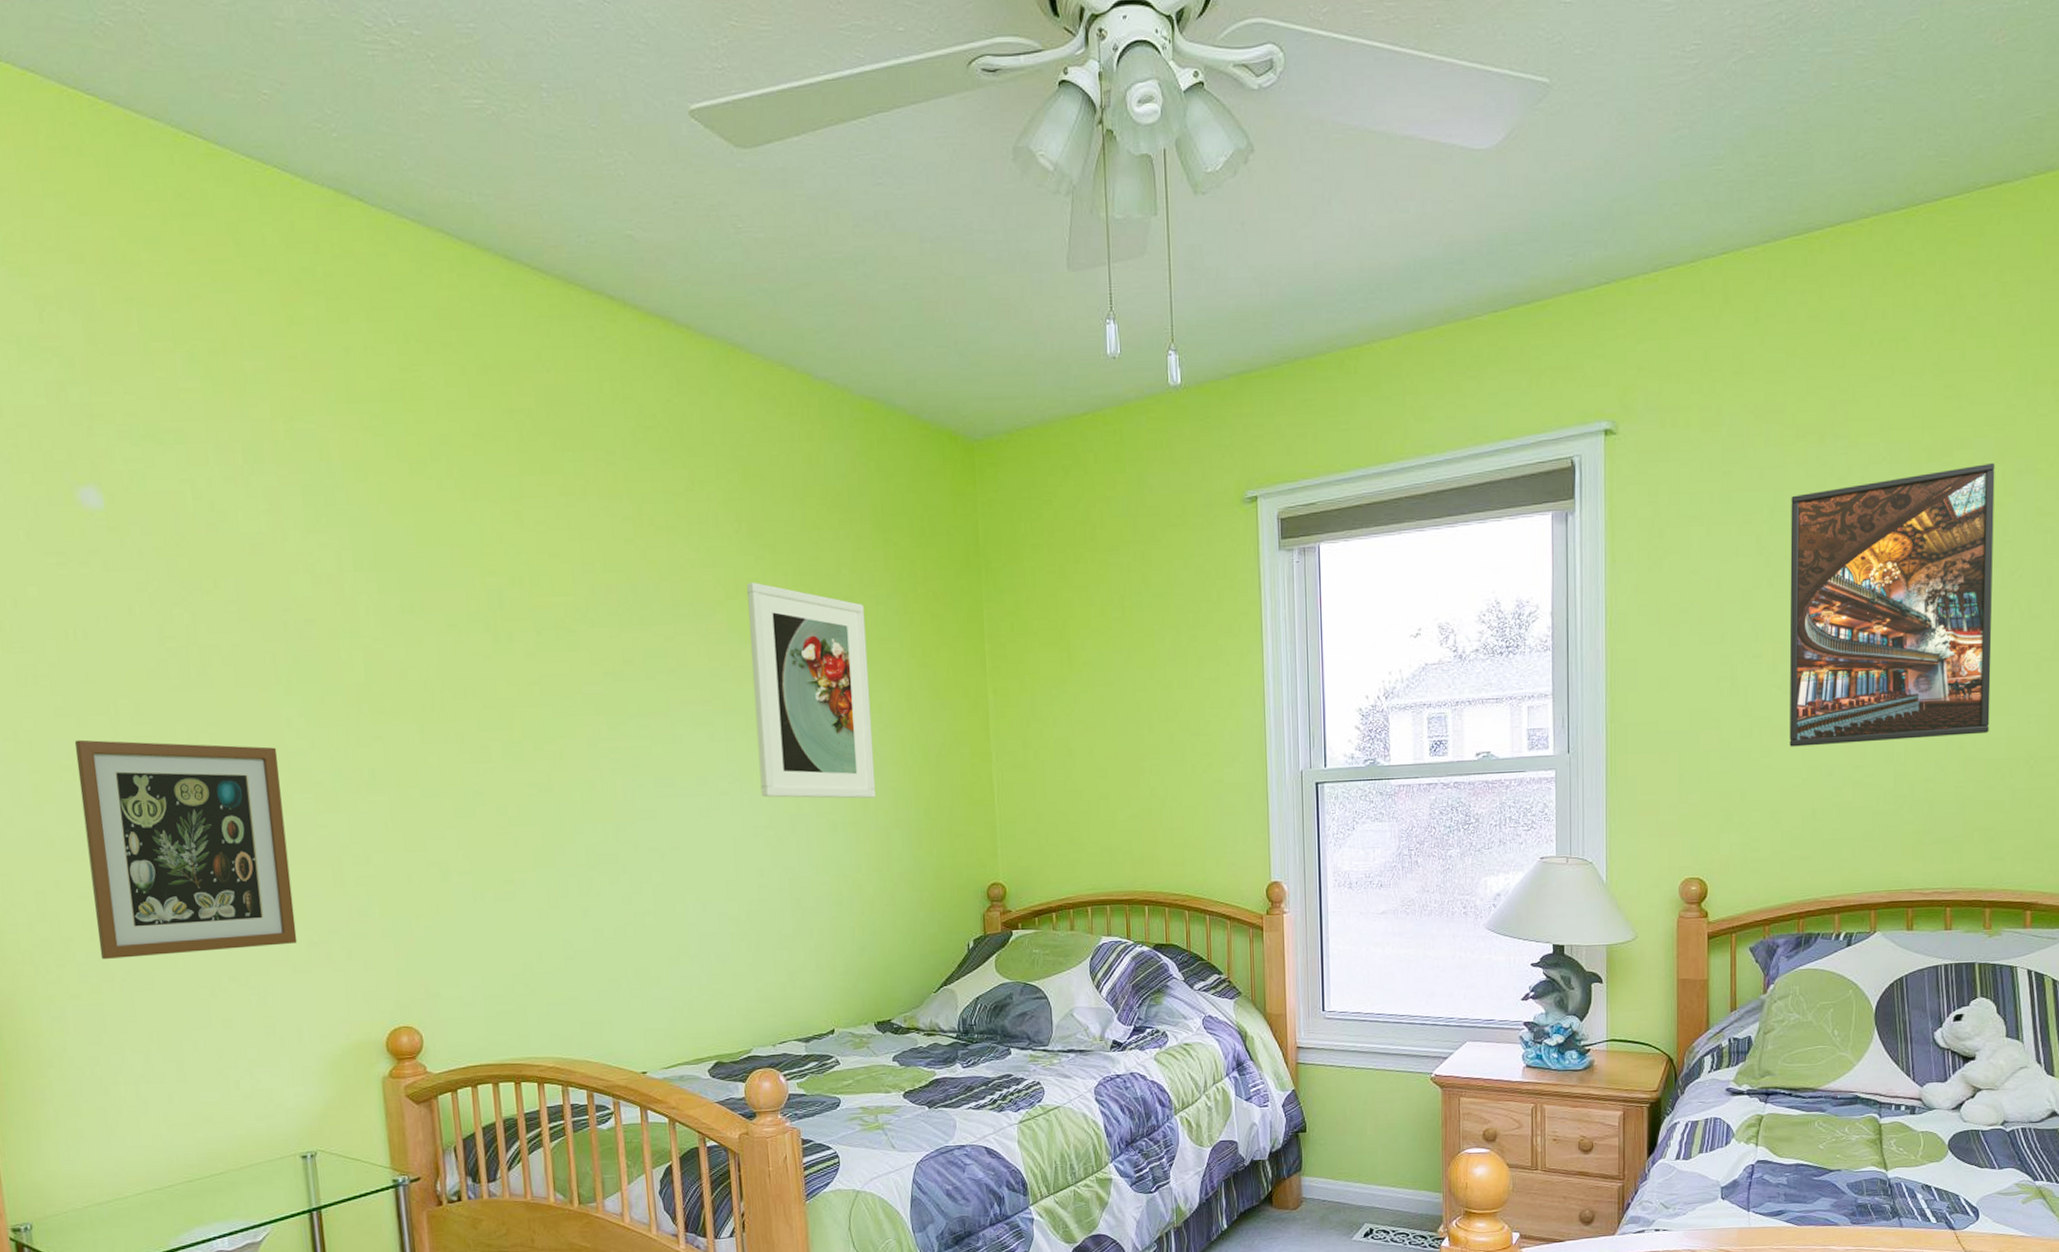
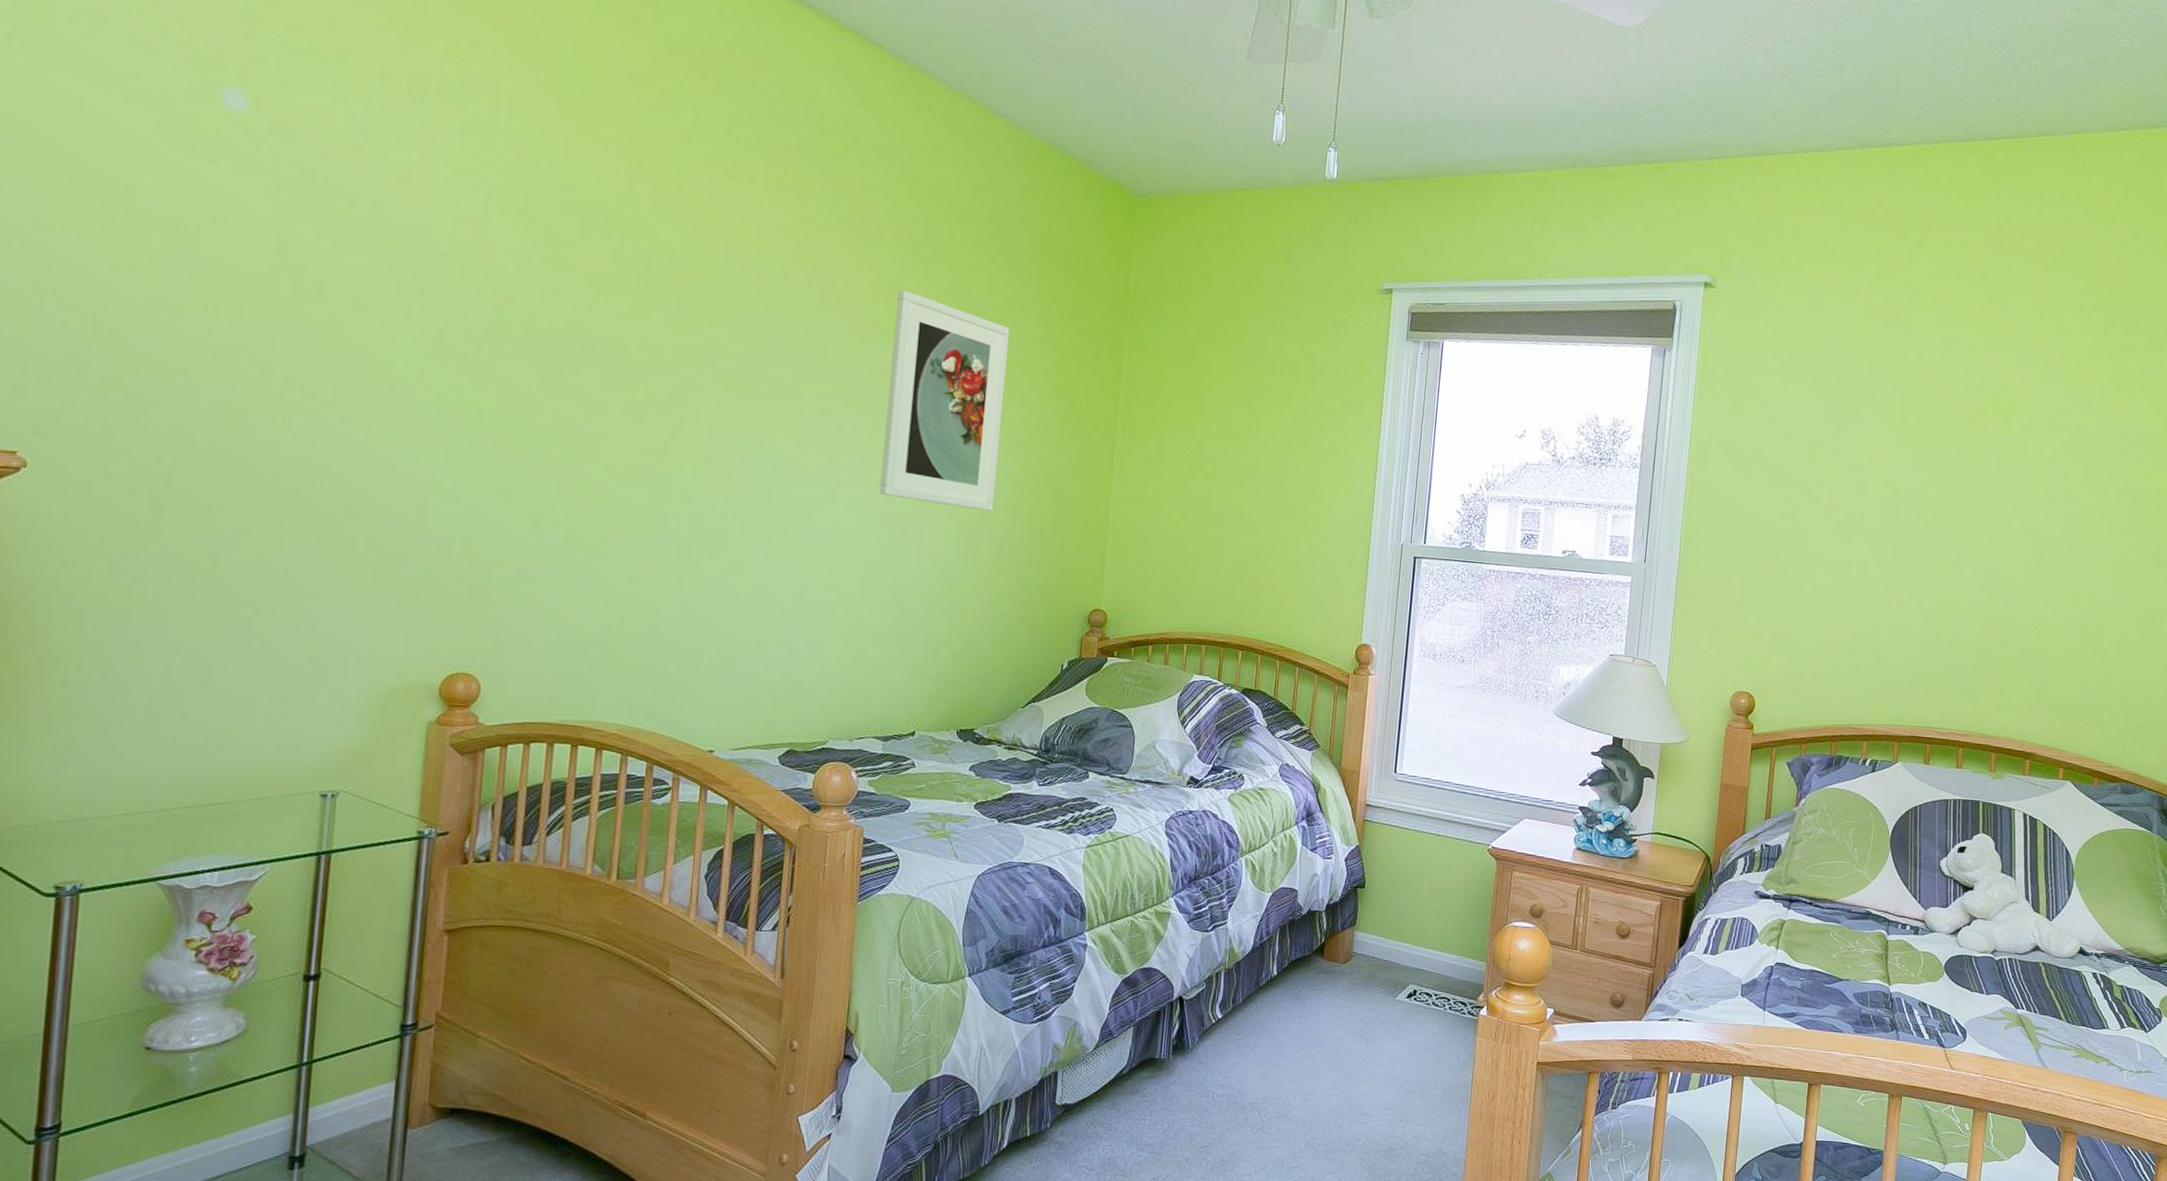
picture frame: present [74,739,298,959] -> none [139,334,382,573]
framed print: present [1789,462,1995,747] -> none [1837,364,2027,597]

